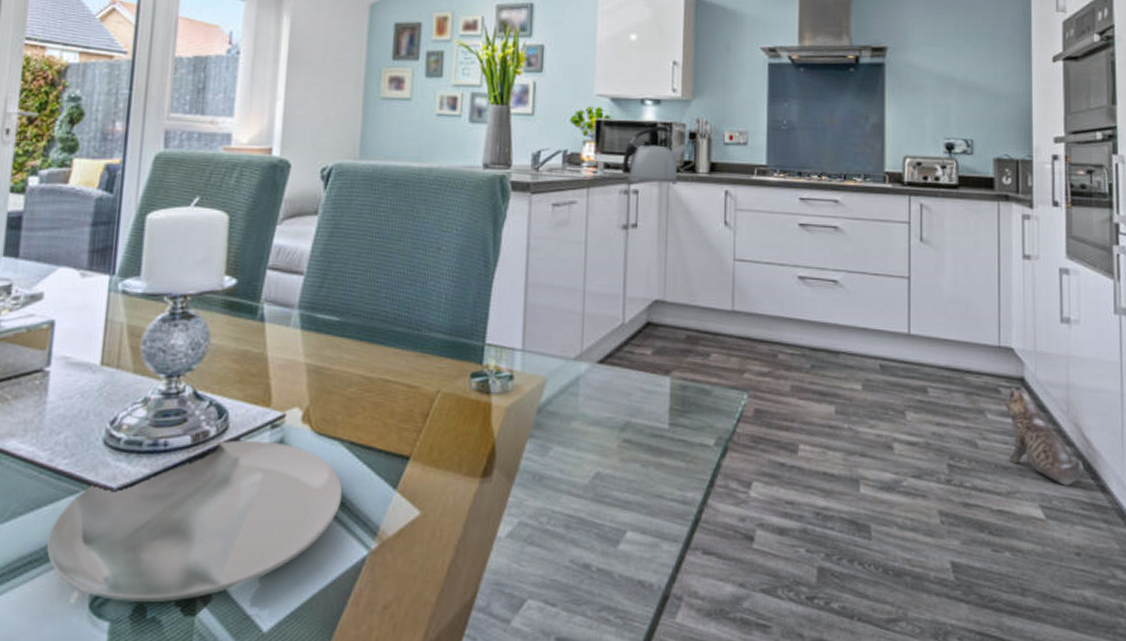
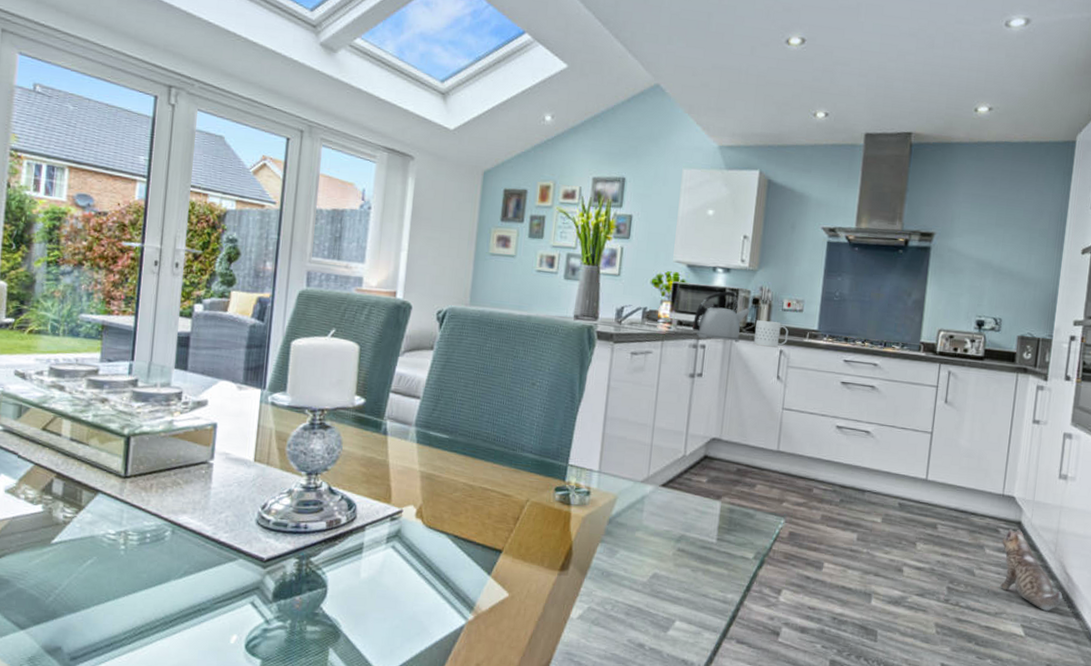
plate: present [46,440,343,602] -> none [211,528,447,648]
mug: none [693,157,733,188] -> present [753,320,789,348]

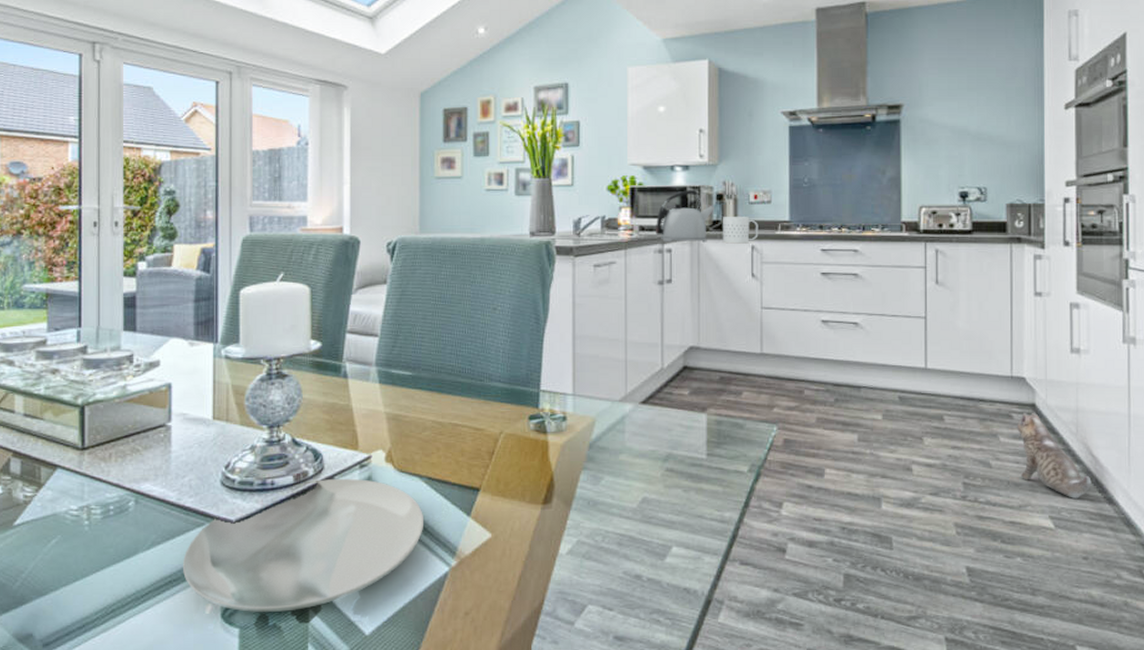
plate: none [211,528,447,648] -> present [182,478,425,612]

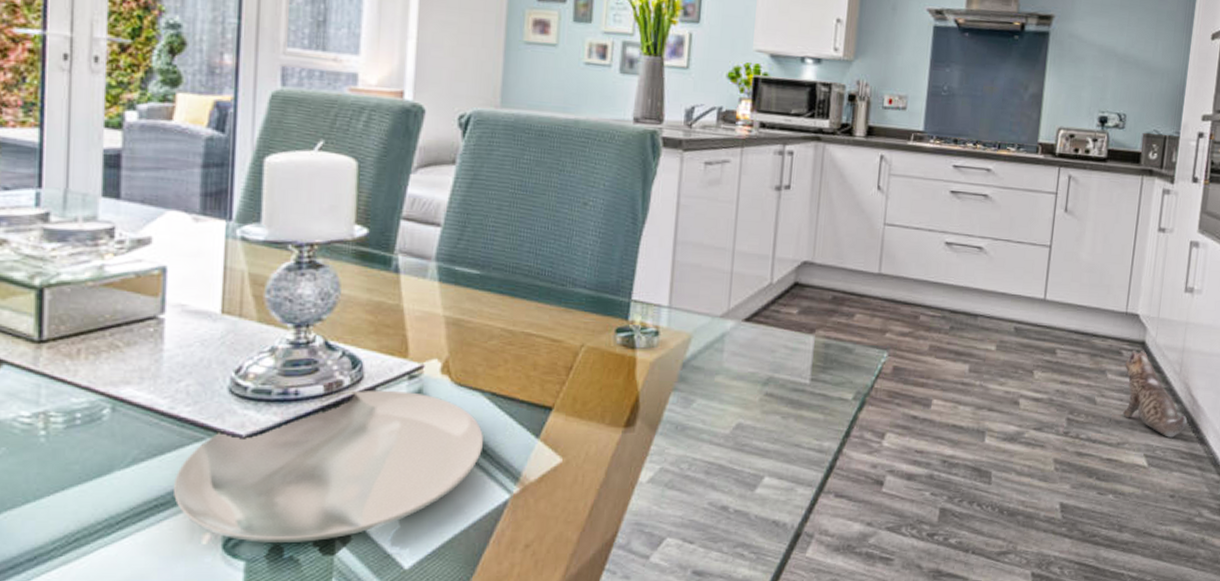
kettle: present [656,189,716,243] -> none [778,85,846,148]
mug: present [722,217,758,244] -> none [849,120,890,153]

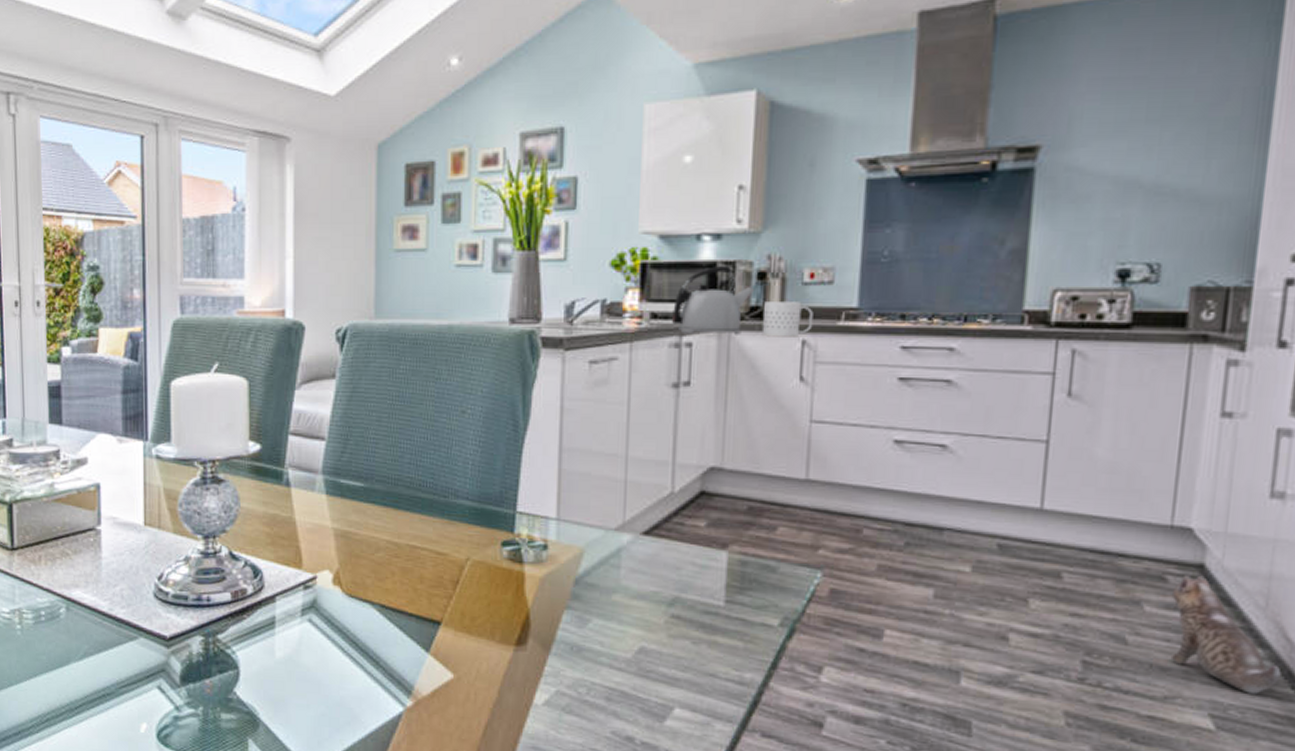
plate: present [172,390,484,542] -> none [115,599,376,739]
kettle: none [778,85,846,148] -> present [672,265,755,335]
mug: none [849,120,890,153] -> present [761,302,814,337]

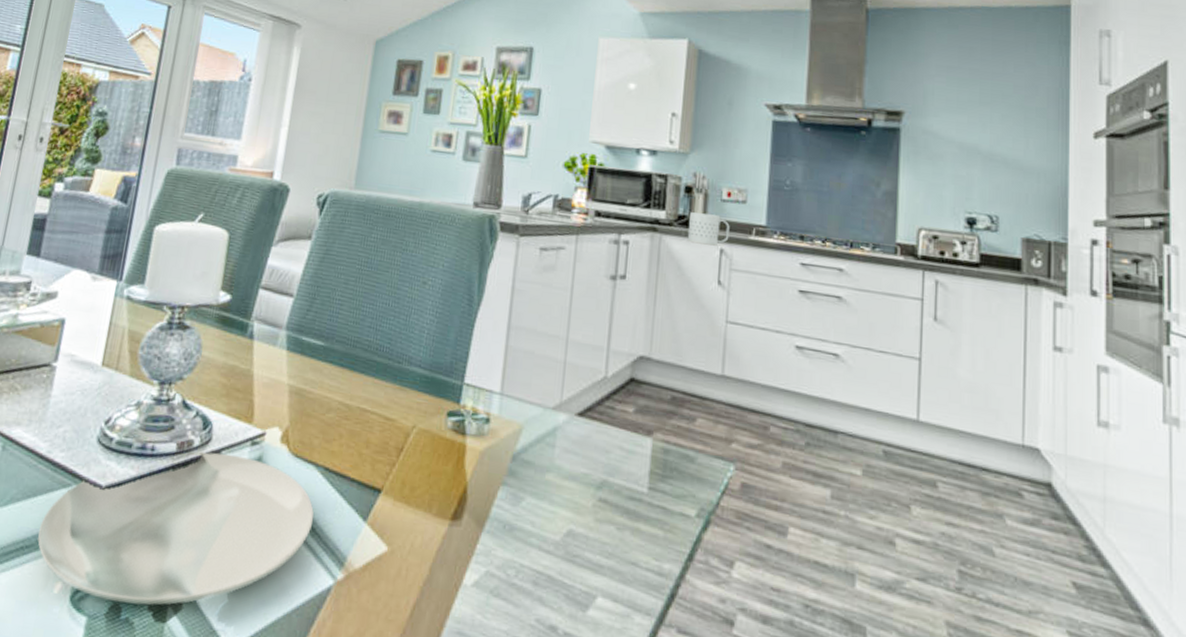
plate: none [115,599,376,739] -> present [37,452,314,606]
kettle: present [672,265,755,335] -> none [613,177,683,239]
cat: present [1170,574,1282,694] -> none [1029,492,1122,613]

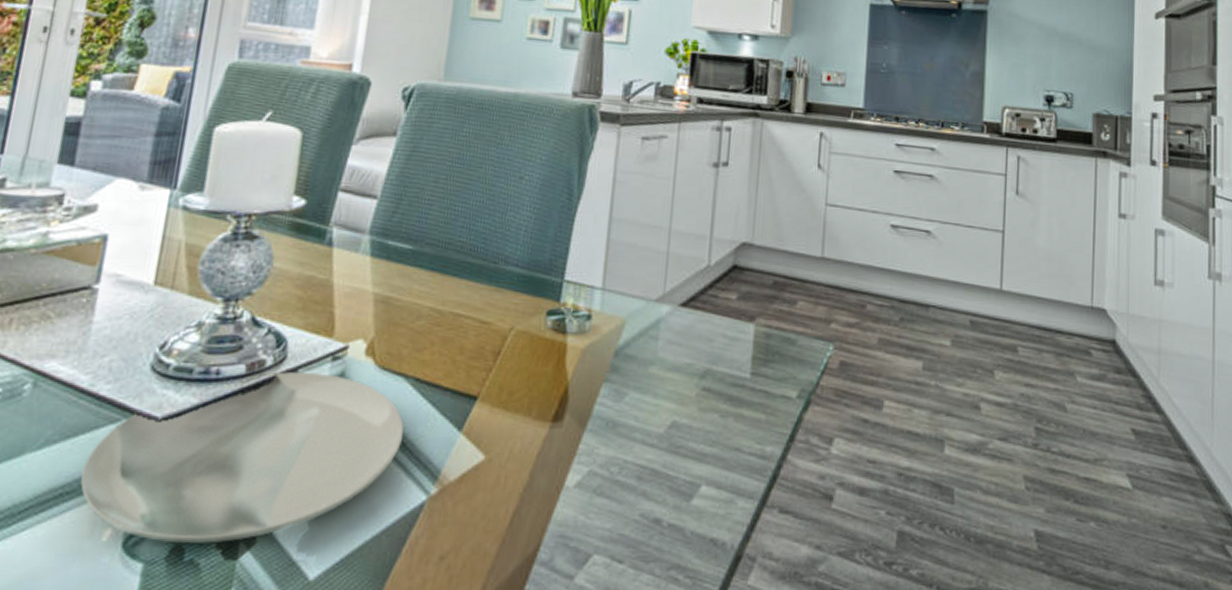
mug: present [687,212,730,246] -> none [788,97,829,130]

